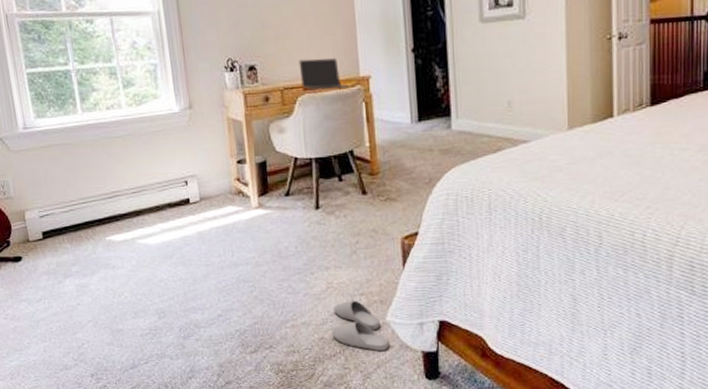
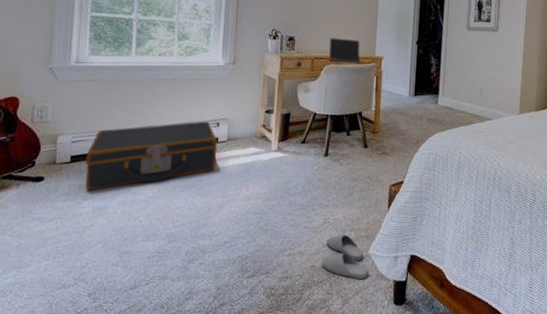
suitcase: none [56,180,193,267] -> present [85,121,218,190]

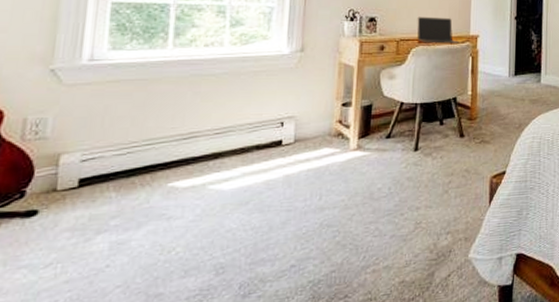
suitcase: present [85,121,218,190] -> none [98,121,282,221]
slippers: present [322,234,369,280] -> none [413,239,469,290]

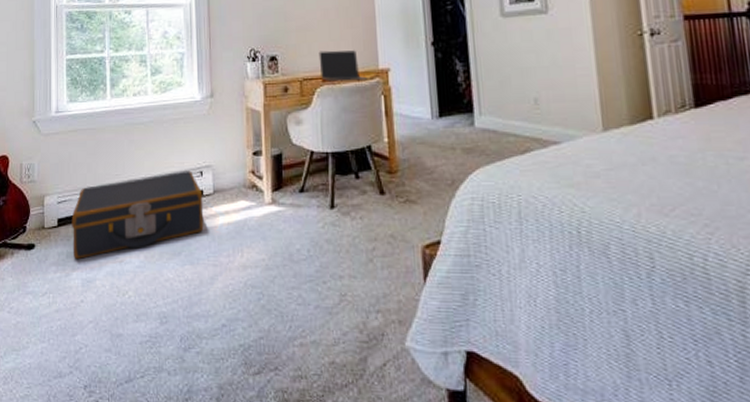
suitcase: none [98,121,282,221] -> present [71,170,204,259]

